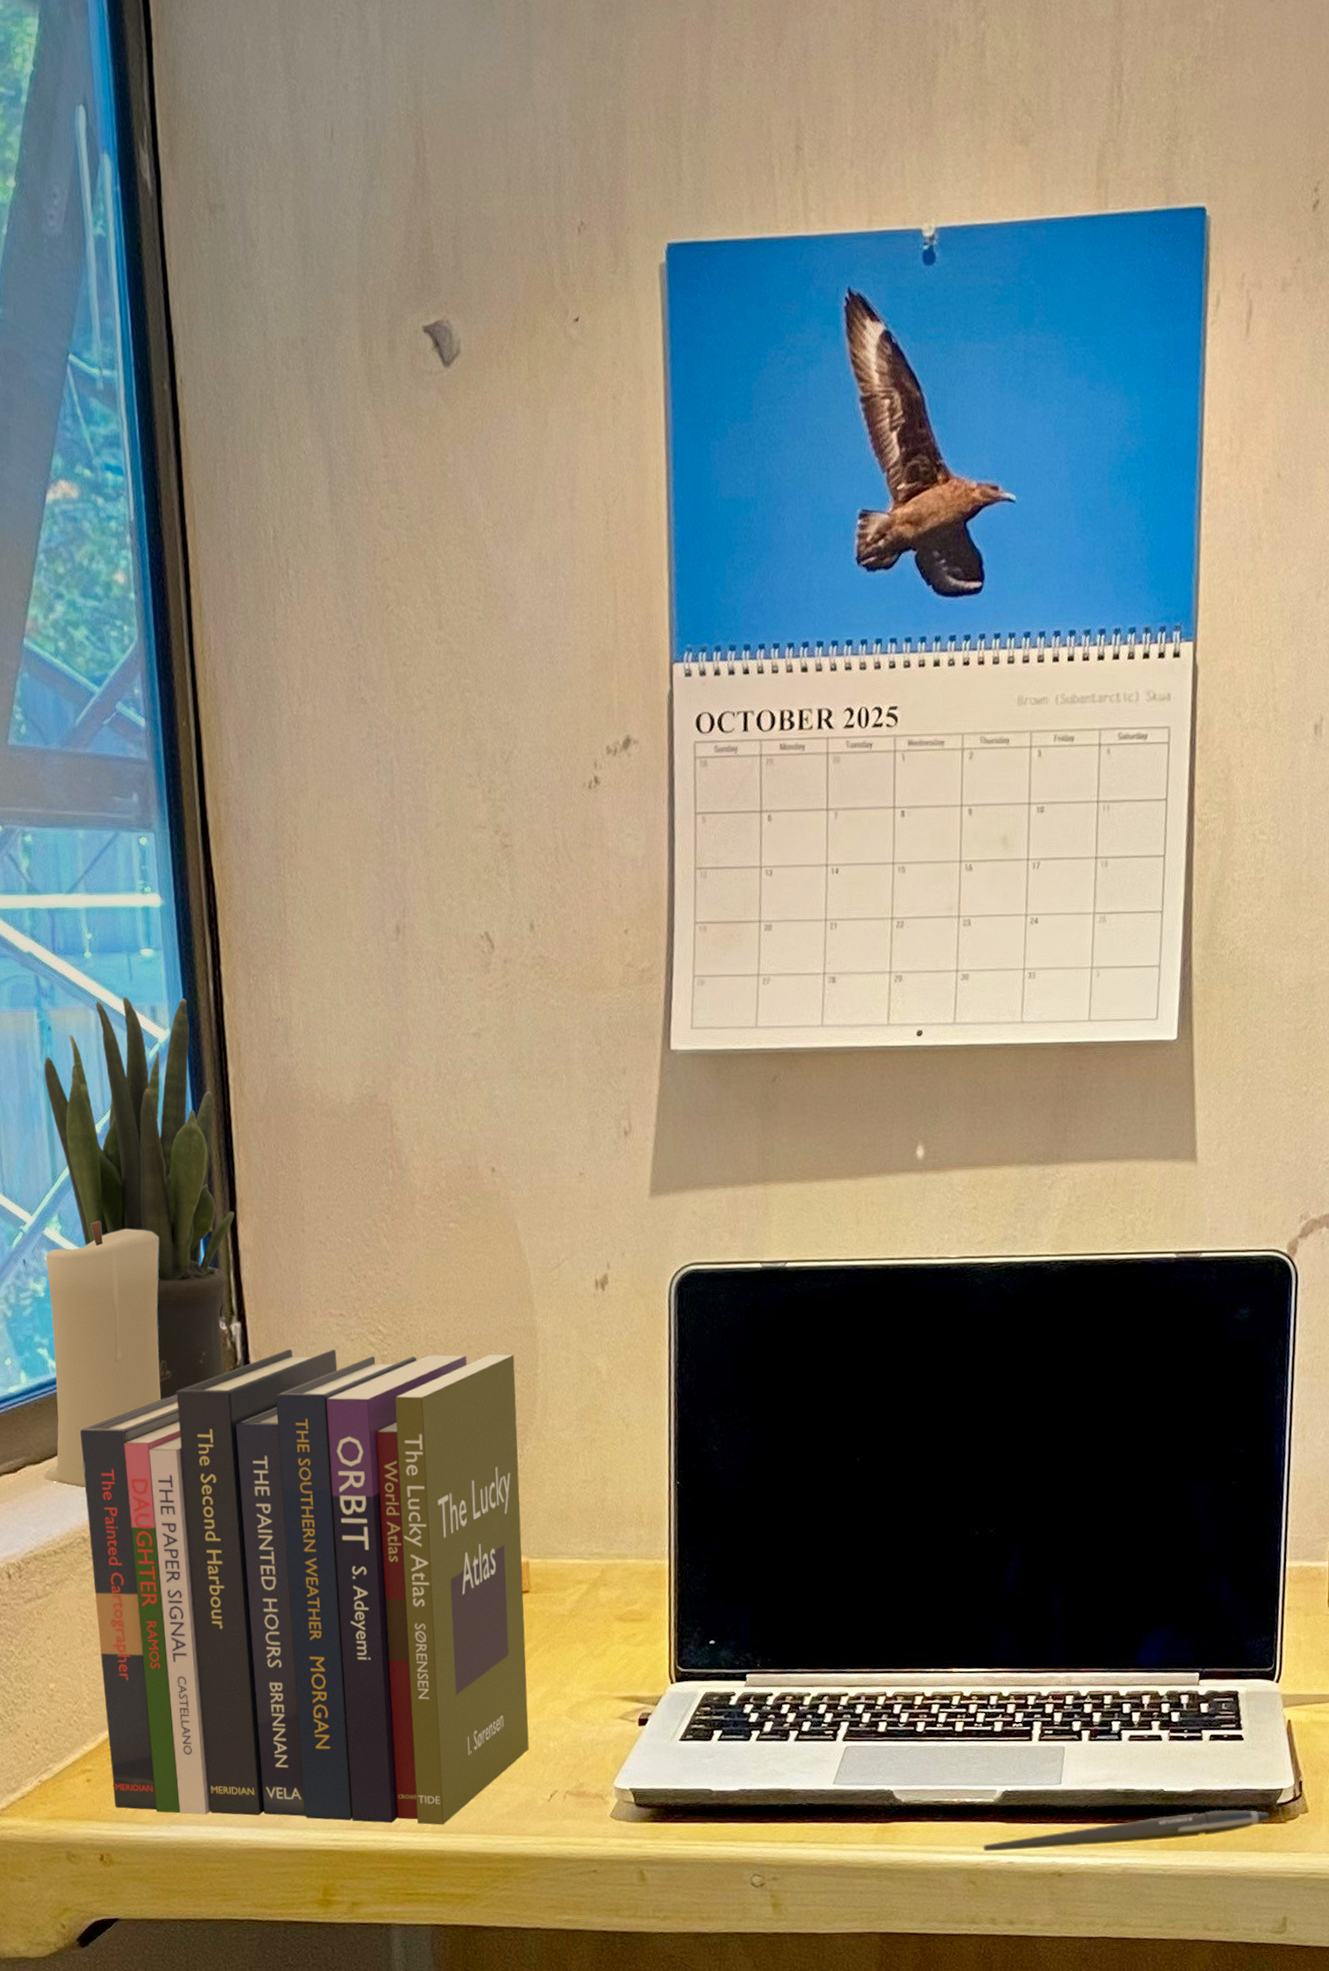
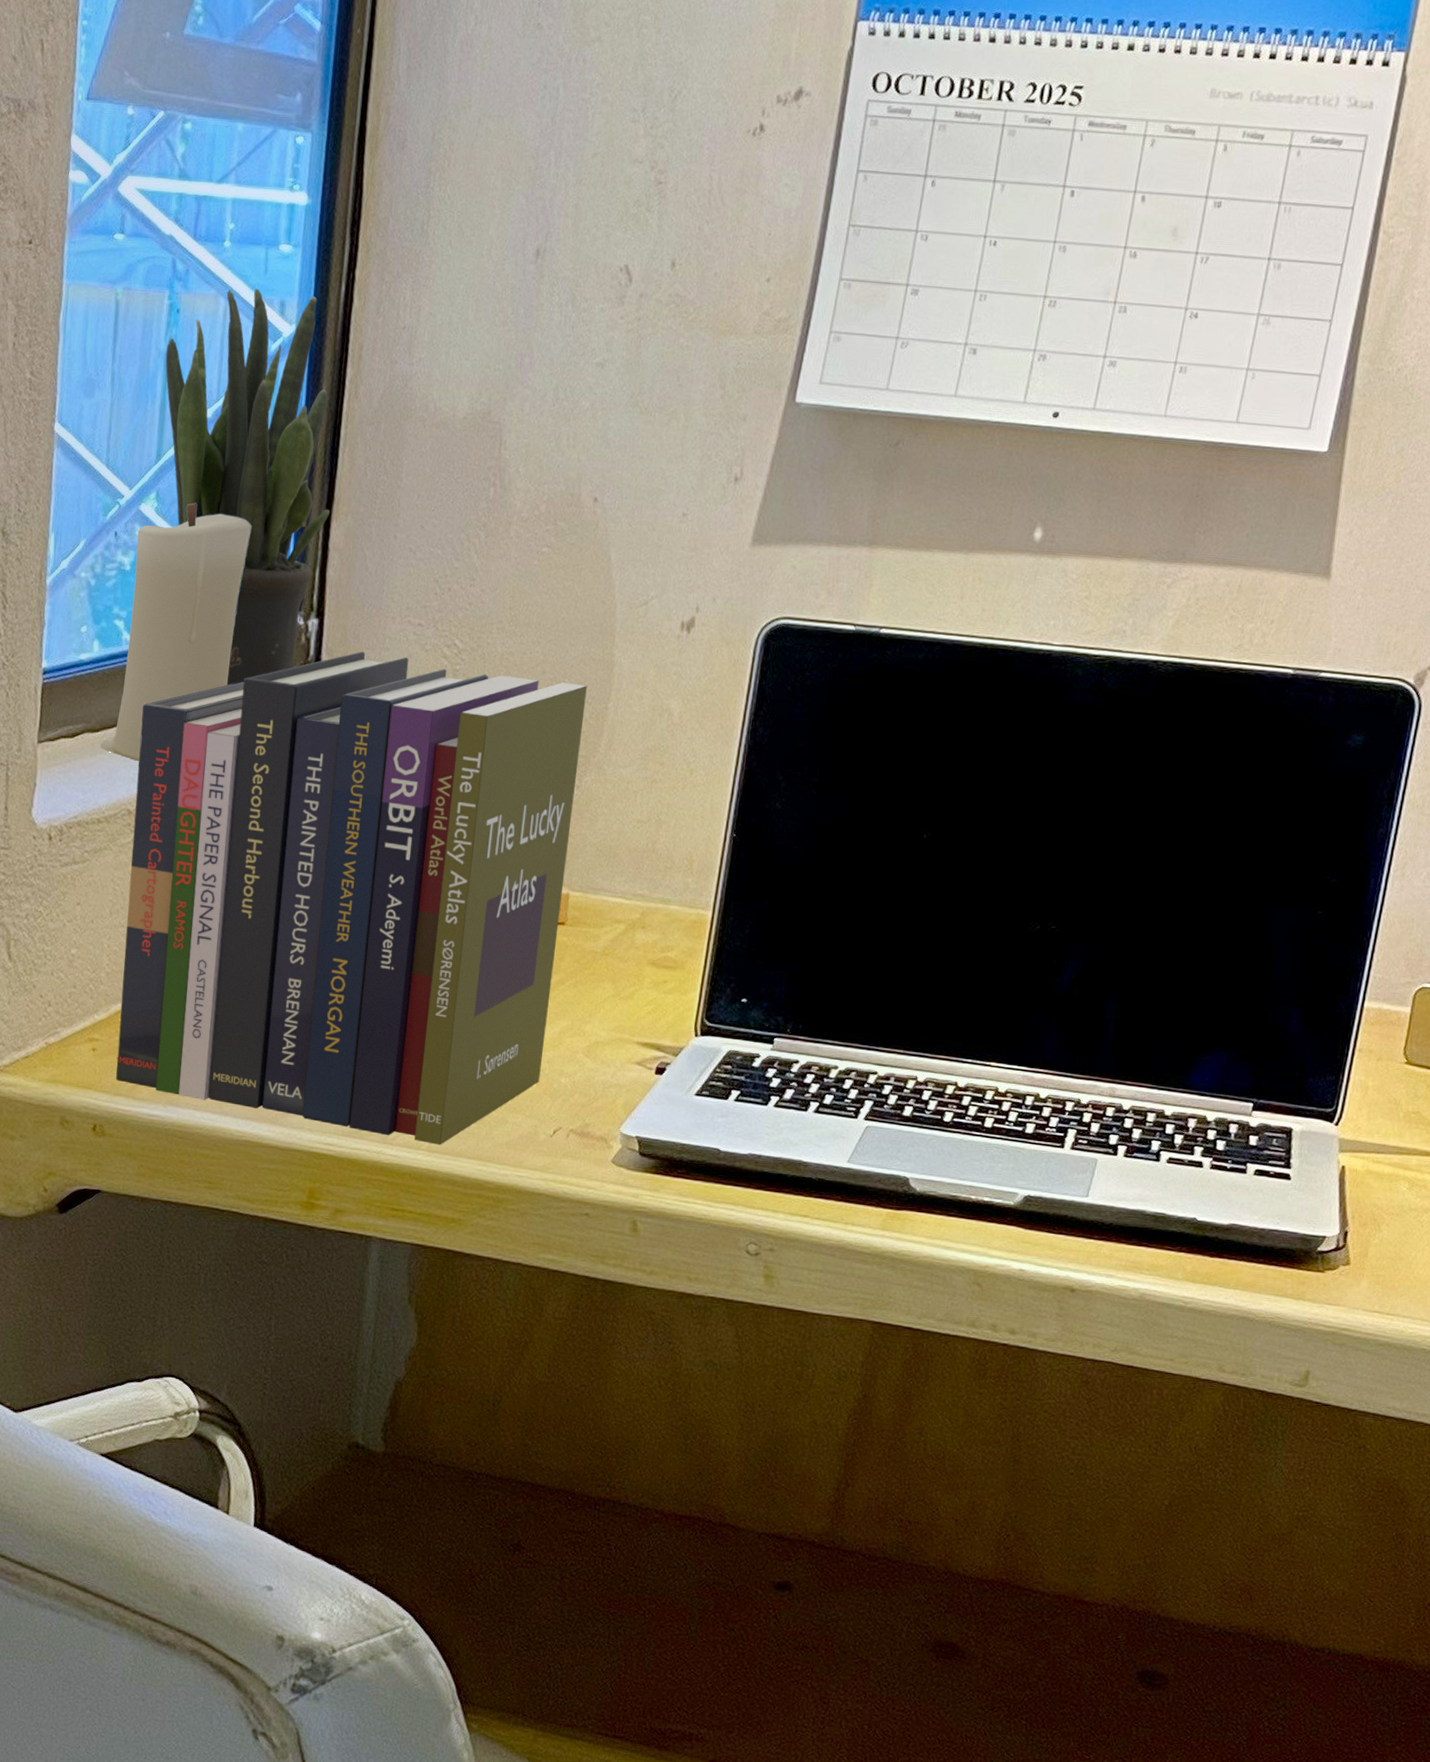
pen: present [983,1809,1270,1852] -> none [995,1245,1308,1274]

